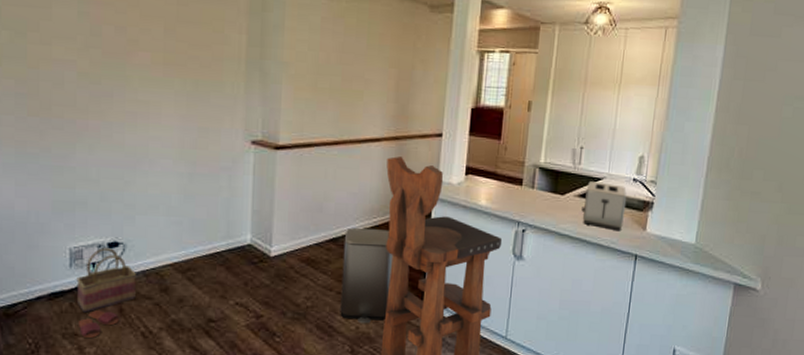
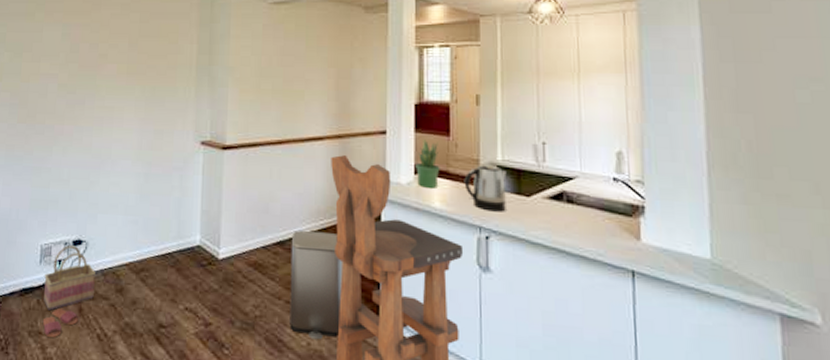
planter: none [467,143,490,188] -> present [416,140,440,188]
kettle: none [509,166,547,209] -> present [464,165,507,212]
toaster: present [581,181,627,232] -> none [554,181,610,241]

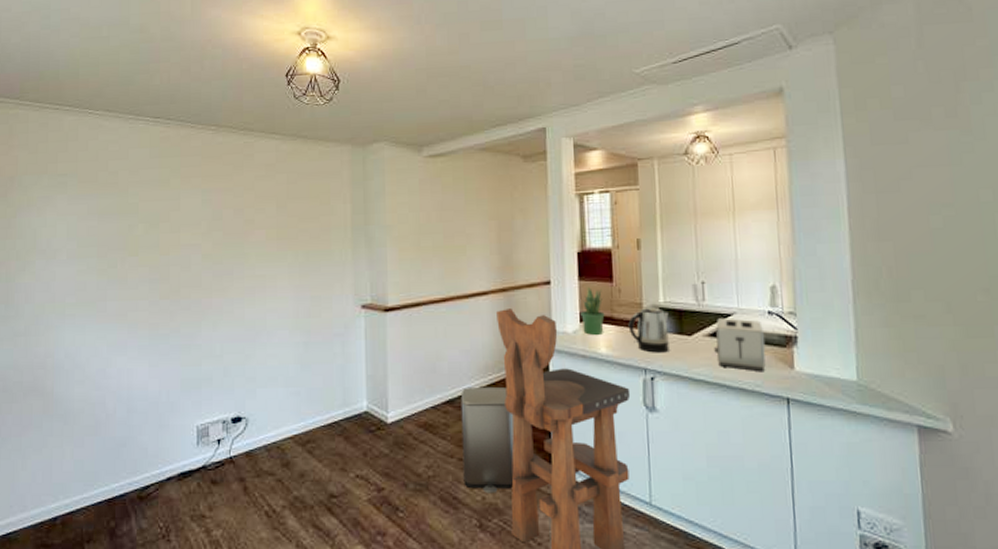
slippers: present [42,308,78,338] -> none [205,489,243,521]
basket: present [44,245,95,311] -> none [203,423,259,492]
toaster: none [554,181,610,241] -> present [714,318,766,372]

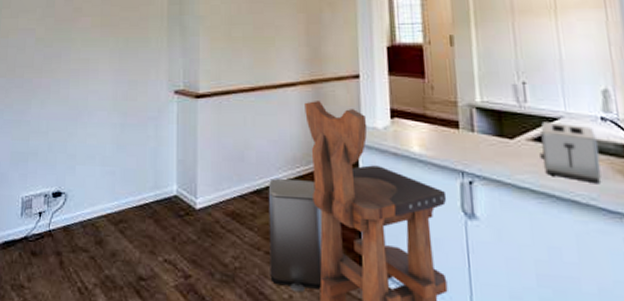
planter: present [581,287,605,335] -> none [391,83,417,132]
kettle: present [628,308,669,353] -> none [442,107,489,156]

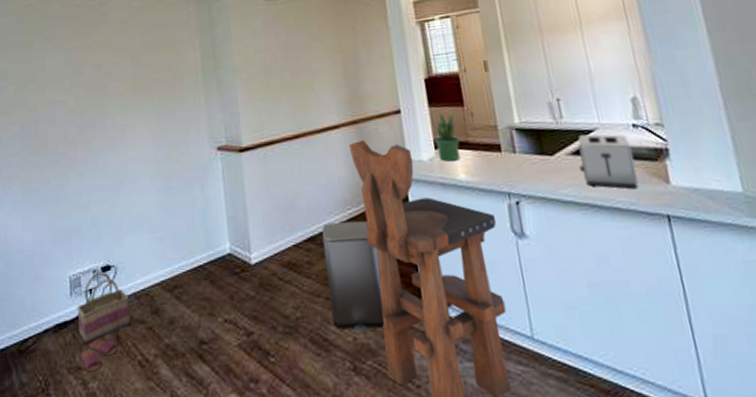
slippers: none [24,261,59,292] -> present [80,339,117,372]
basket: none [25,197,75,264] -> present [77,272,130,343]
planter: none [391,83,417,132] -> present [434,113,461,162]

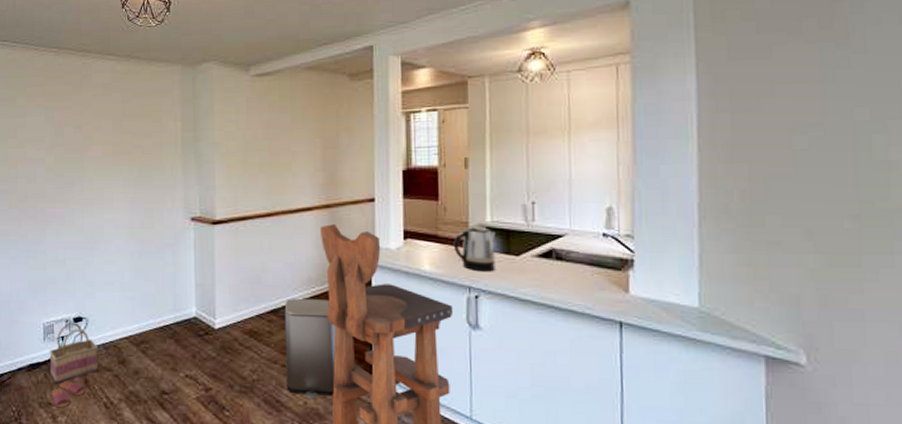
planter: present [434,113,461,162] -> none [405,205,429,252]
kettle: none [485,129,532,176] -> present [453,227,496,272]
toaster: present [577,134,639,189] -> none [543,239,599,295]

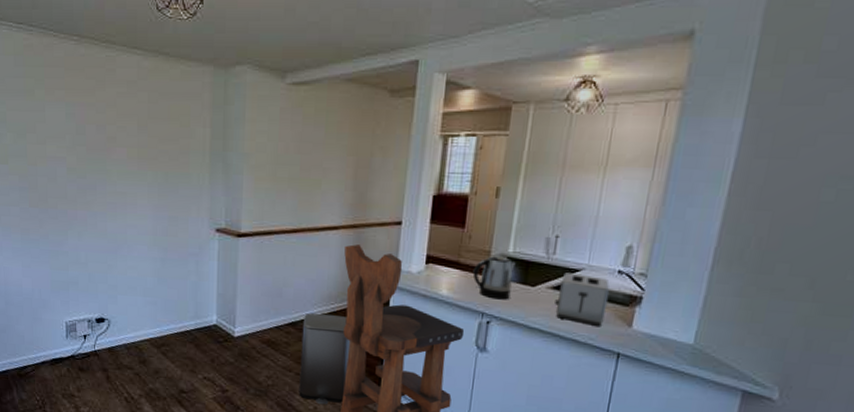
basket: present [49,322,98,383] -> none [72,322,119,378]
slippers: present [51,381,85,408] -> none [74,376,106,400]
toaster: none [543,239,599,295] -> present [555,272,610,327]

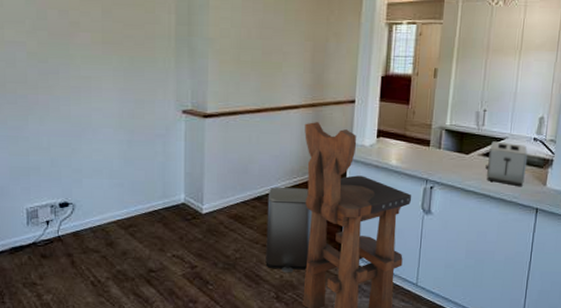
kettle: present [472,256,516,300] -> none [417,129,453,167]

